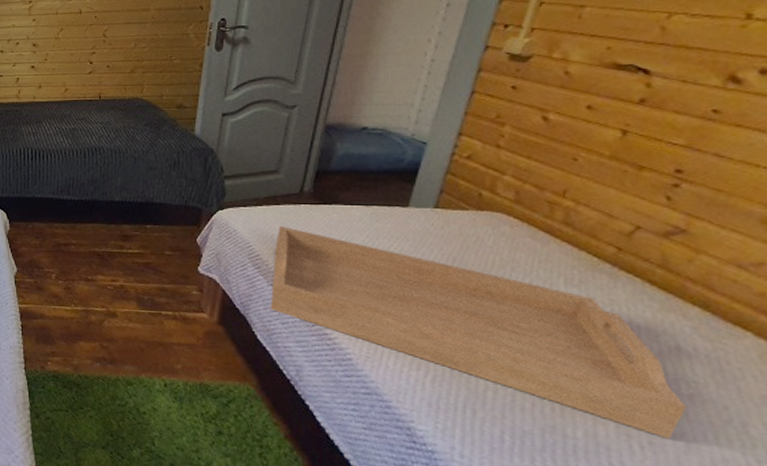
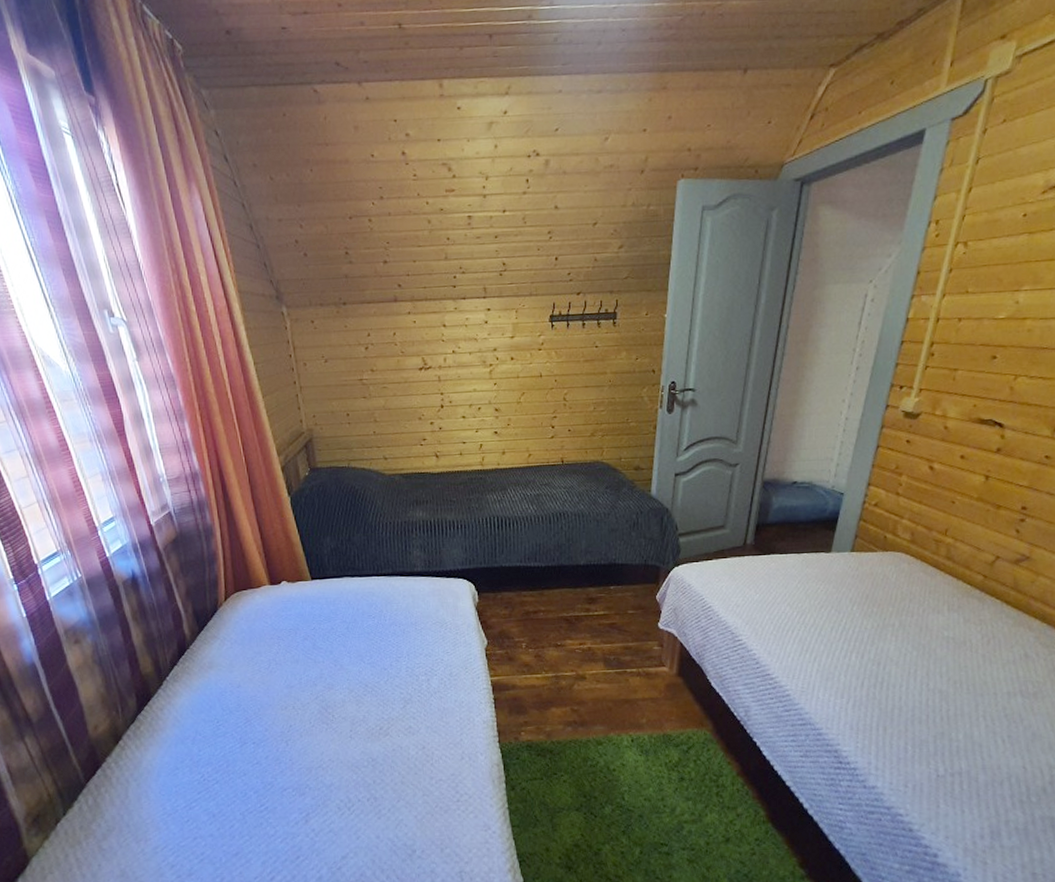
serving tray: present [271,225,686,439] -> none [722,577,1032,731]

